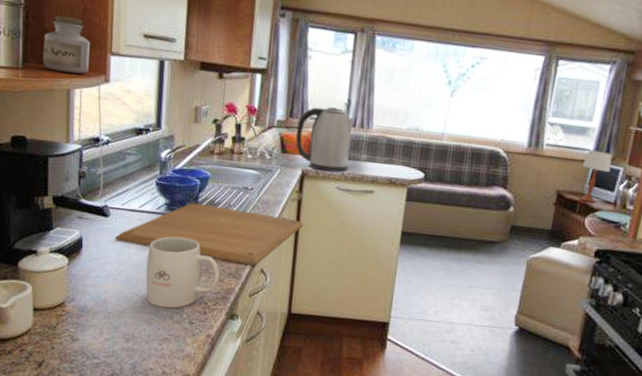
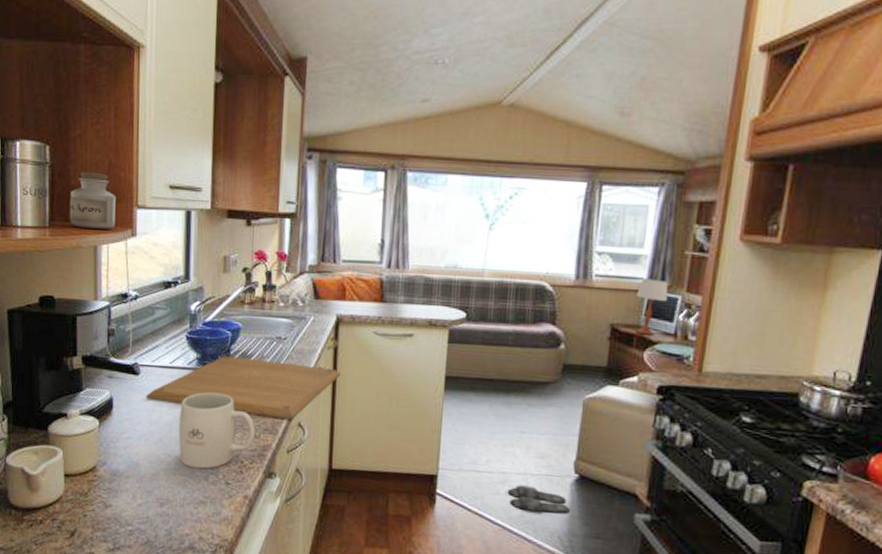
kettle: present [295,107,355,174] -> none [328,248,390,318]
slippers: none [452,334,509,362] -> present [507,485,570,514]

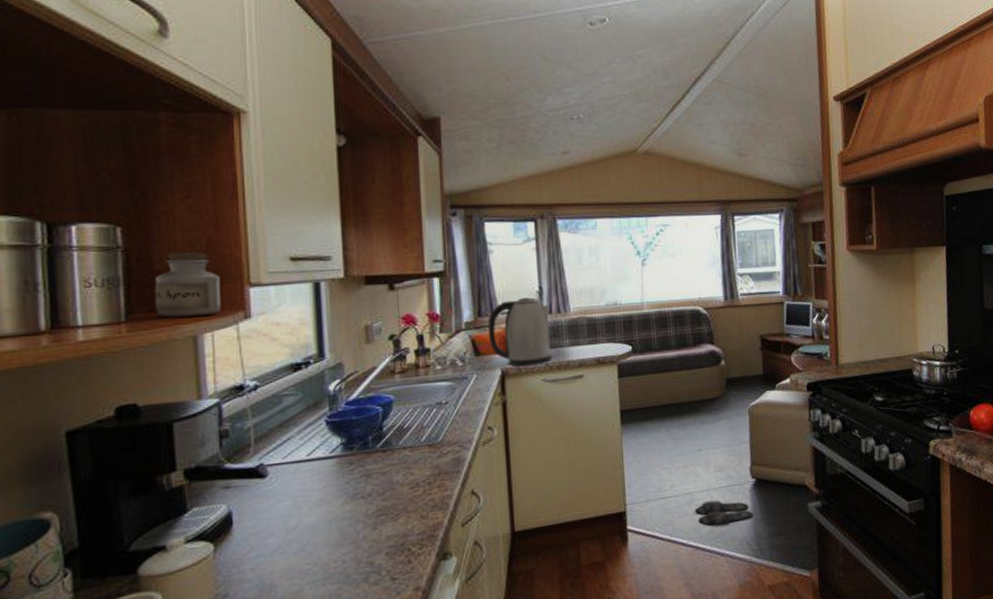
chopping board: present [146,356,340,420] -> none [279,425,512,503]
mug: present [178,392,256,469] -> none [324,476,423,572]
kettle: none [328,248,390,318] -> present [487,297,552,367]
table lamp: present [636,278,668,335] -> none [776,291,802,341]

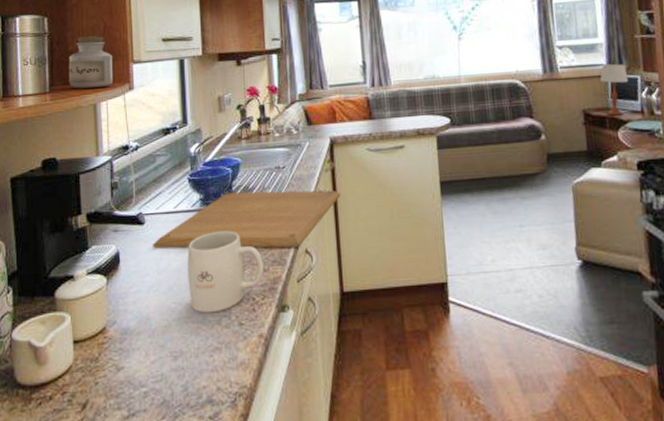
chopping board: none [279,425,512,503] -> present [153,190,340,249]
mug: none [324,476,423,572] -> present [187,230,265,313]
kettle: present [487,297,552,367] -> none [318,71,375,137]
slippers: present [695,500,753,526] -> none [517,279,581,307]
table lamp: none [776,291,802,341] -> present [600,63,629,116]

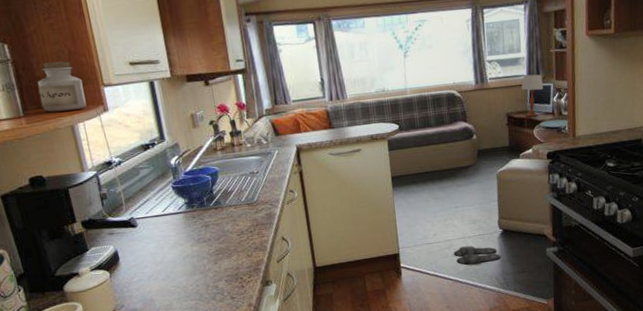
chopping board: present [153,190,340,249] -> none [147,189,308,245]
mug: present [187,230,265,313] -> none [179,227,249,293]
slippers: none [517,279,581,307] -> present [453,245,501,265]

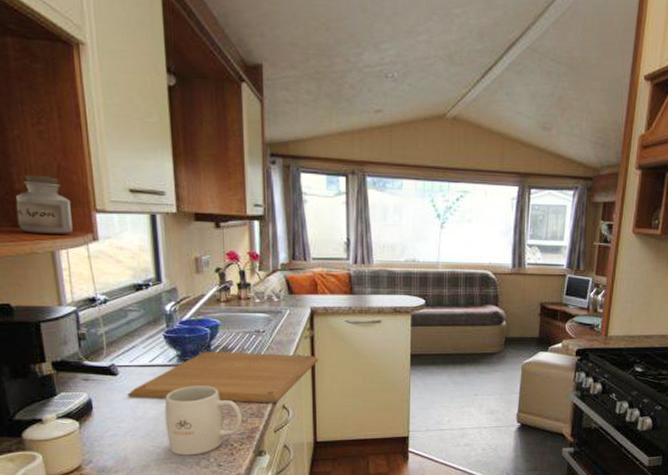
chopping board: none [147,189,308,245] -> present [128,351,318,404]
mug: none [179,227,249,293] -> present [164,385,243,456]
slippers: present [453,245,501,265] -> none [466,437,515,457]
table lamp: present [521,74,544,118] -> none [559,265,583,310]

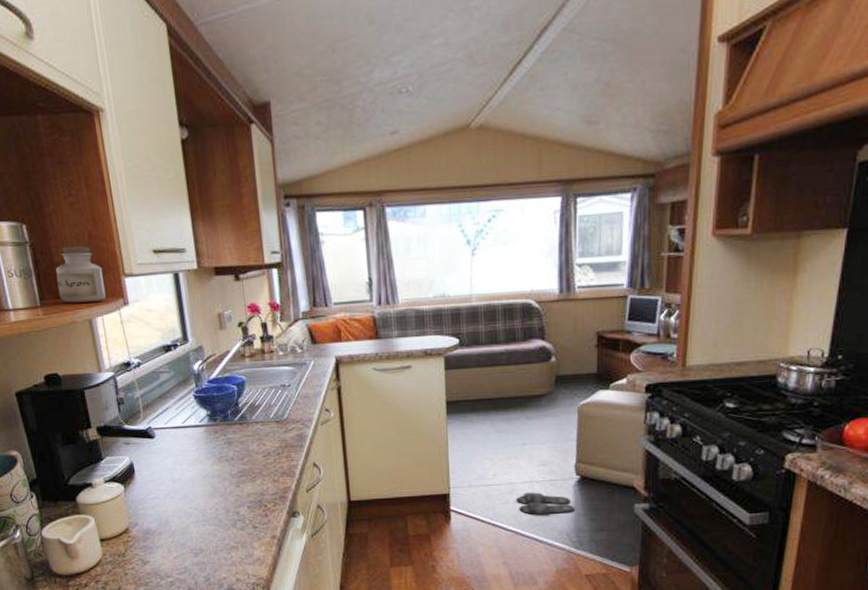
chopping board: present [128,351,318,404] -> none [165,408,347,462]
mug: present [164,385,243,456] -> none [199,445,275,518]
slippers: none [466,437,515,457] -> present [516,492,575,516]

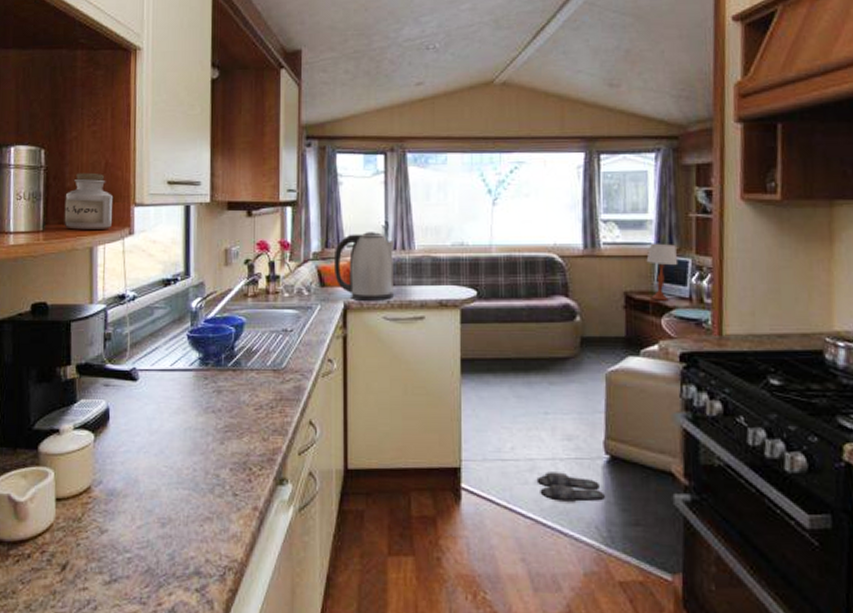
kettle: none [322,288,381,356] -> present [333,232,395,302]
table lamp: none [618,283,649,339] -> present [646,243,679,301]

